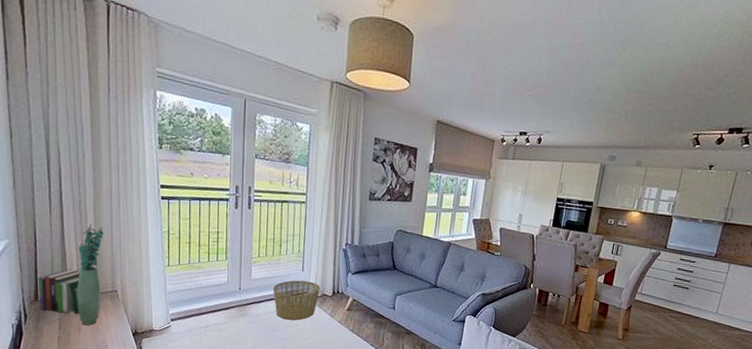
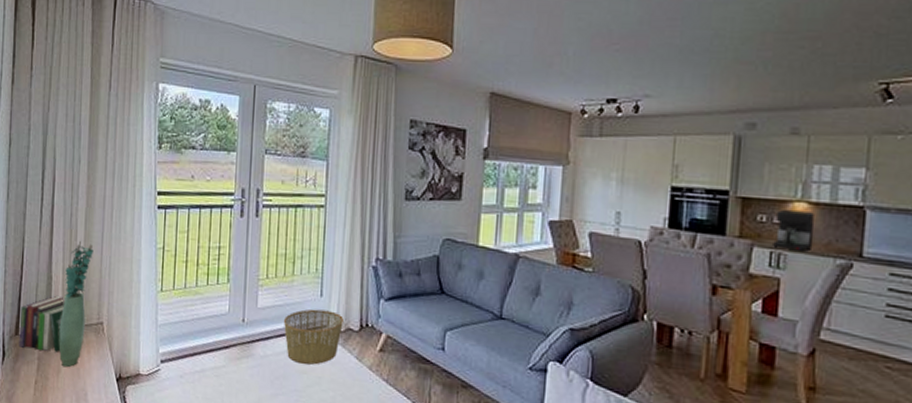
coffee maker: none [615,216,643,244] -> present [773,209,815,252]

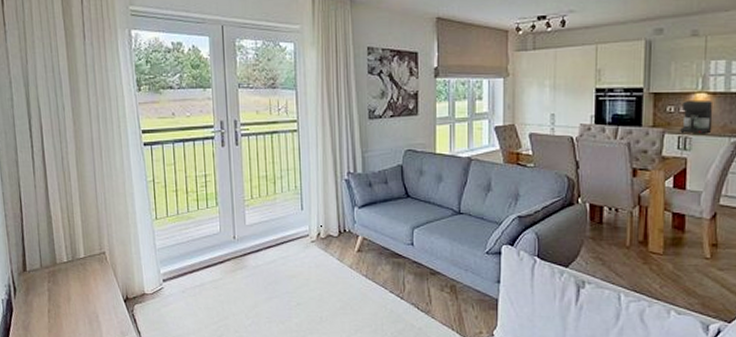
books: present [19,296,64,352] -> none [25,233,69,283]
vase: present [58,240,93,368] -> none [63,181,90,295]
basket: present [283,309,343,365] -> none [270,221,324,269]

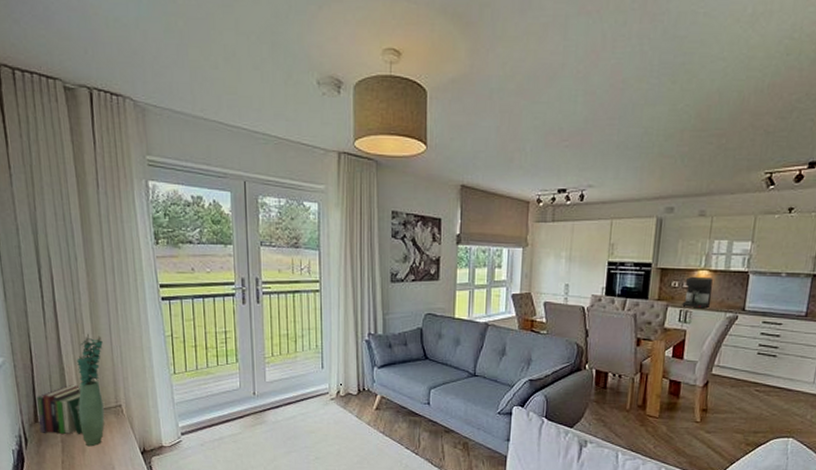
books: none [25,233,69,283] -> present [37,385,83,434]
vase: none [63,181,90,295] -> present [77,333,105,447]

